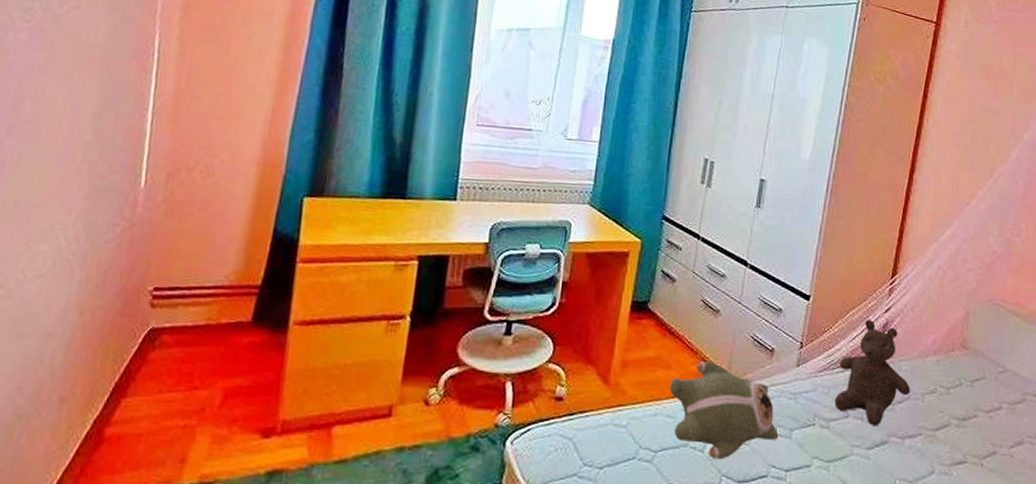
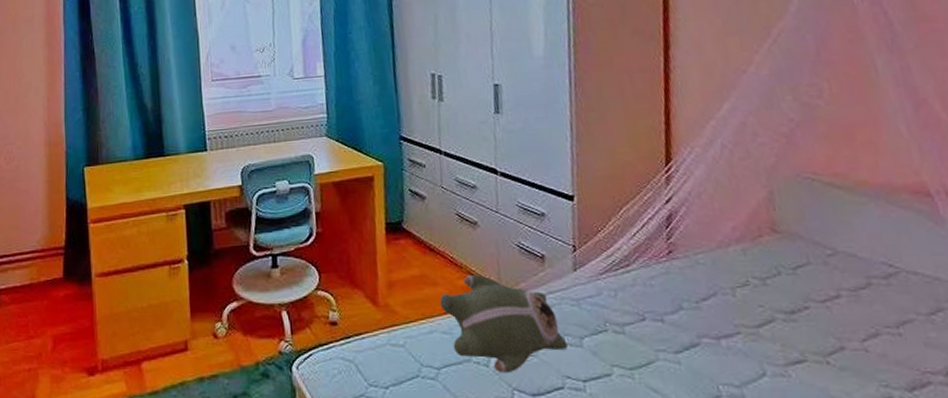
teddy bear: present [834,320,910,426] -> none [622,213,716,328]

